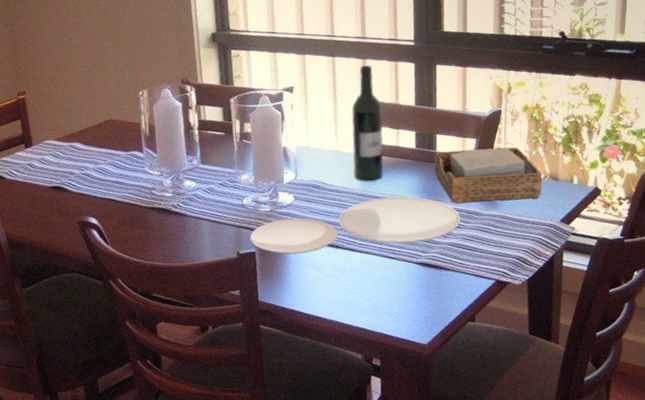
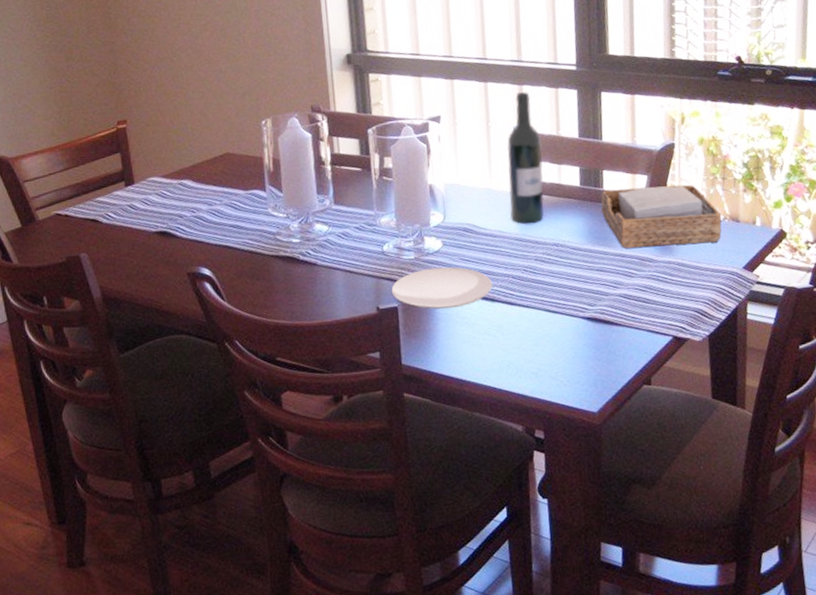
plate: present [338,196,461,244] -> none [493,241,632,296]

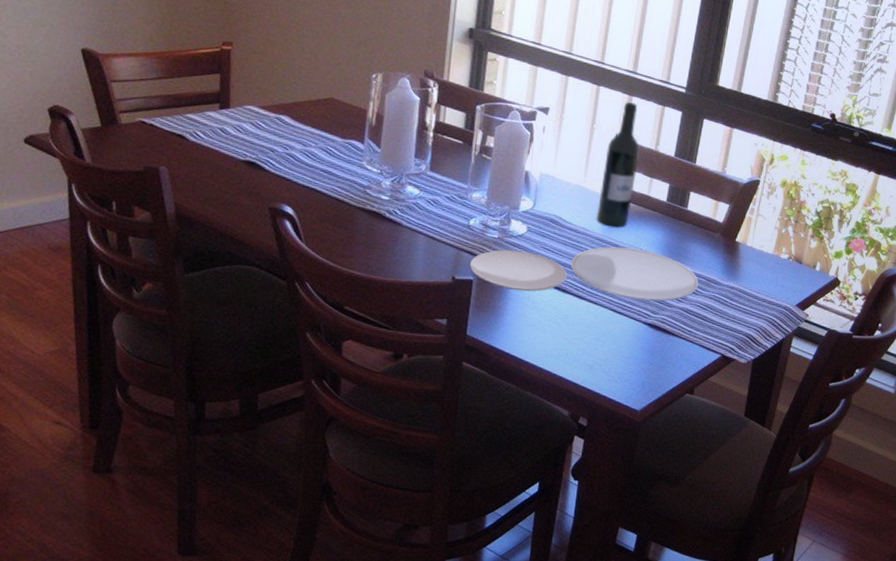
plate: none [493,241,632,296] -> present [570,246,699,302]
napkin holder: present [601,184,722,249] -> none [681,210,788,278]

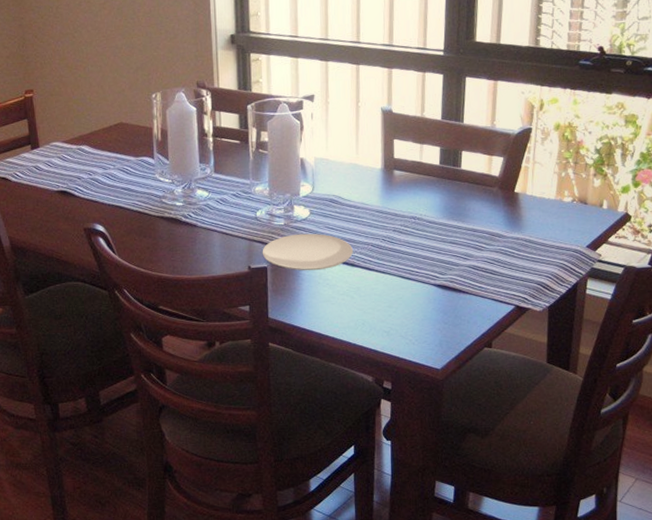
plate: present [570,246,699,302] -> none [354,215,482,264]
wine bottle: present [596,102,641,228] -> none [372,74,407,198]

